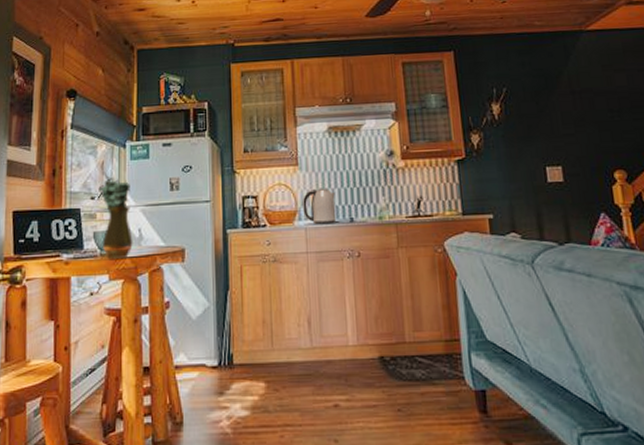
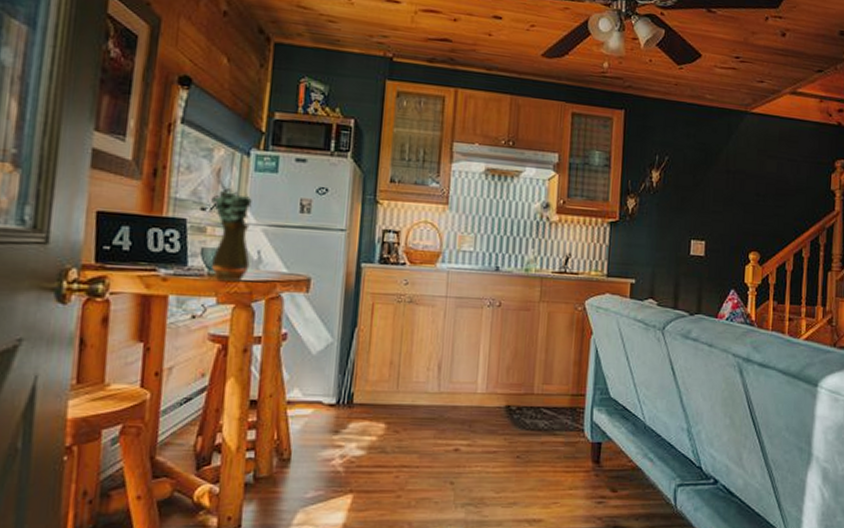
kettle: present [303,187,337,225] -> none [448,231,484,271]

